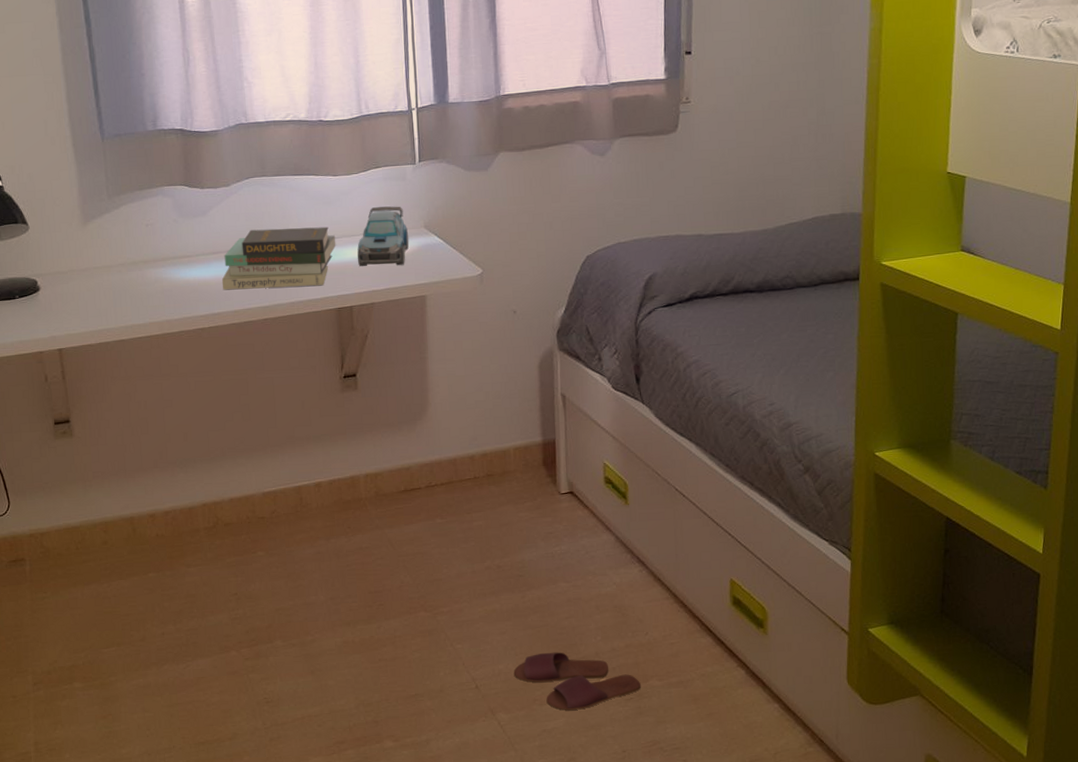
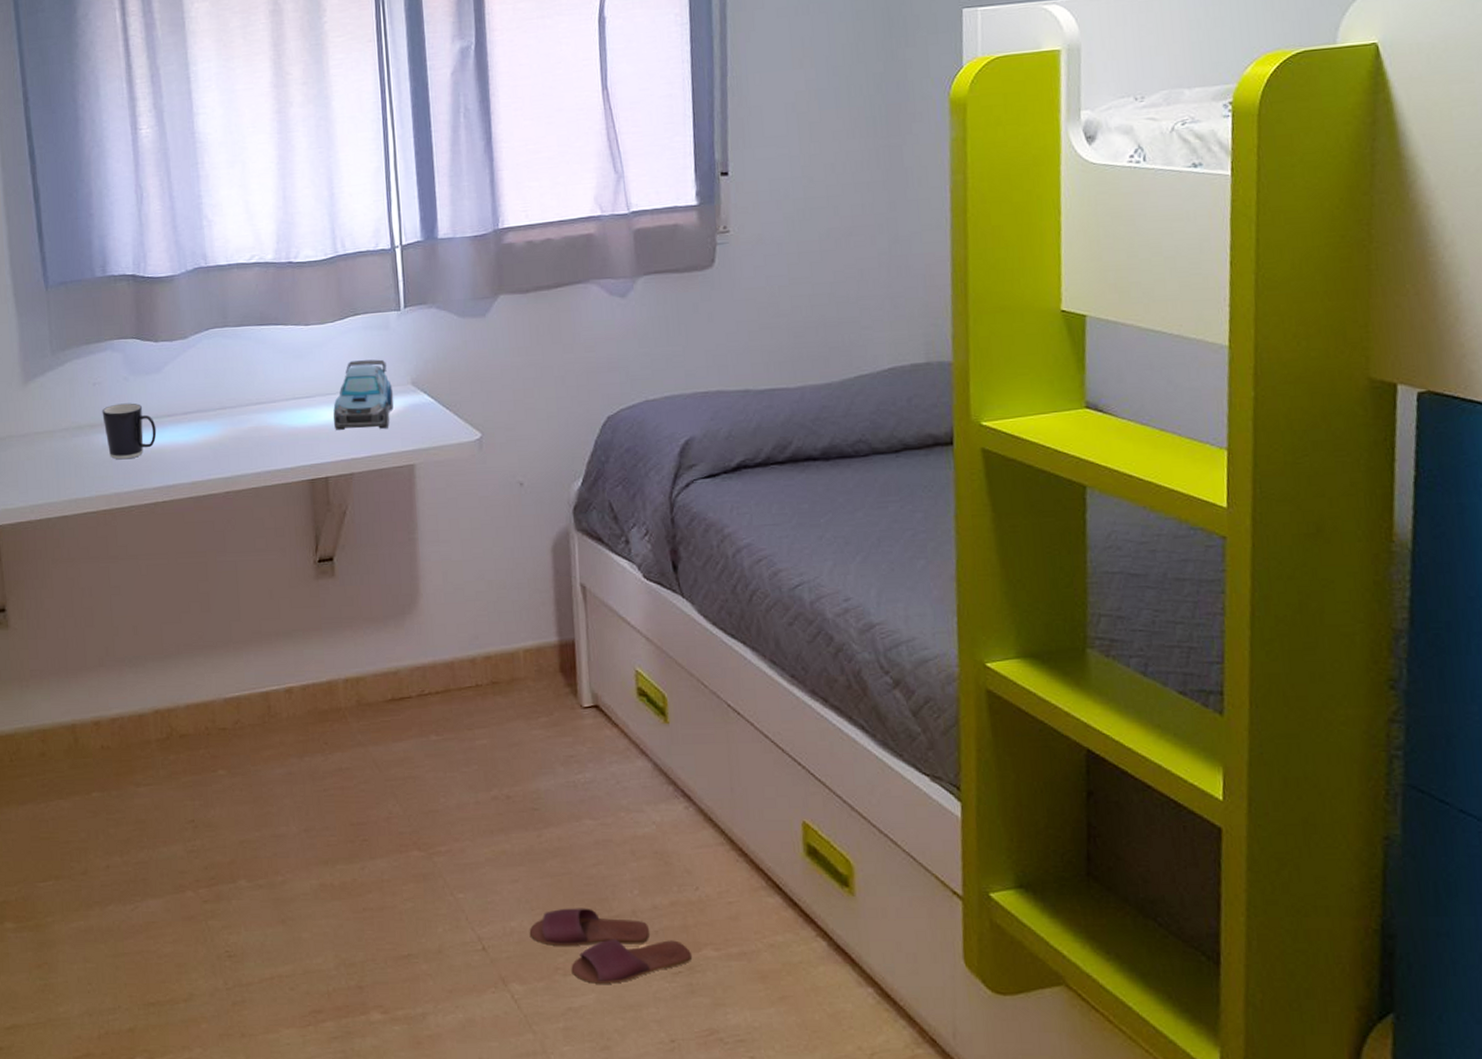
mug: none [154,242,203,291] -> present [102,403,157,460]
books: present [222,226,336,290] -> none [178,384,309,459]

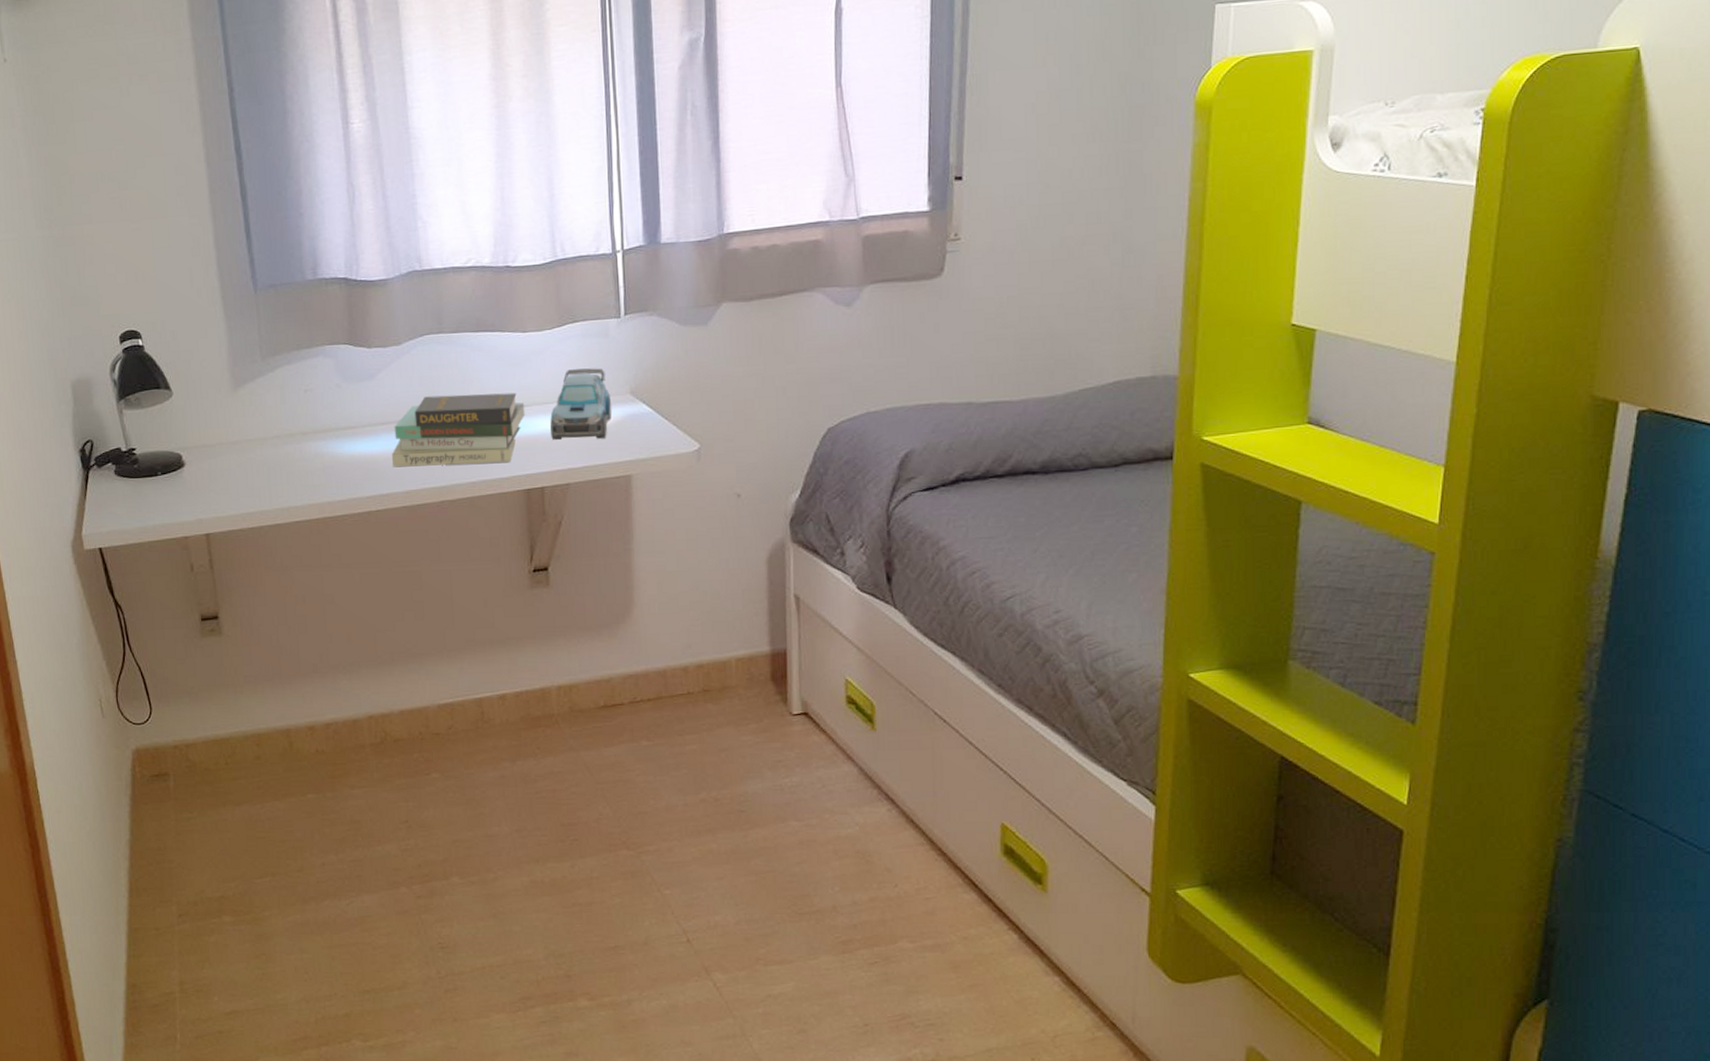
mug: present [102,403,157,460] -> none [314,410,370,468]
books: none [178,384,309,459] -> present [392,392,525,468]
slippers: present [530,908,693,984] -> none [734,903,889,973]

